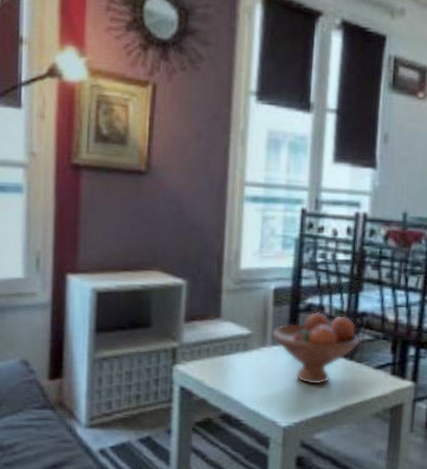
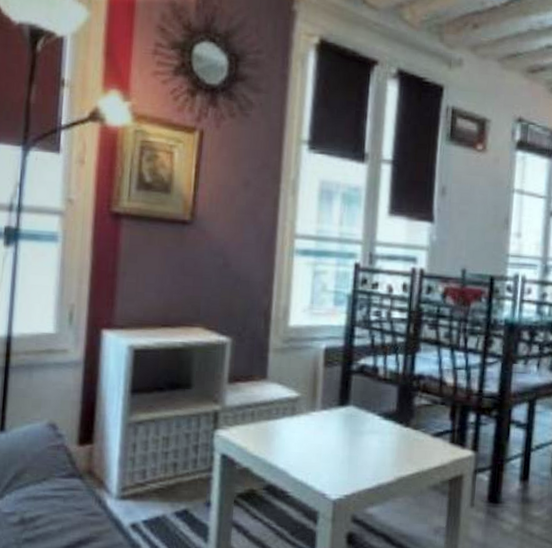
fruit bowl: present [272,311,361,385] -> none [322,373,418,454]

